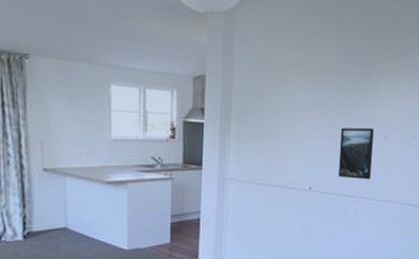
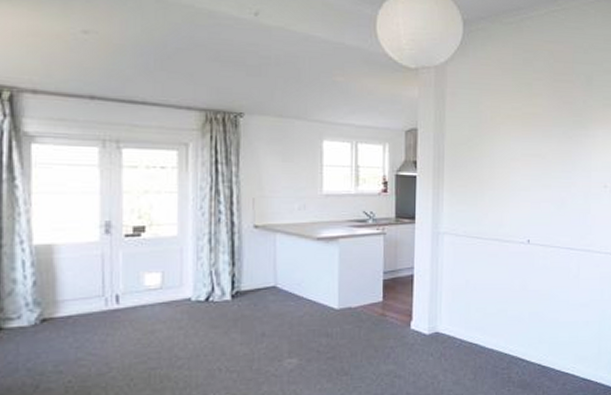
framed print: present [339,127,374,180] -> none [557,177,593,232]

